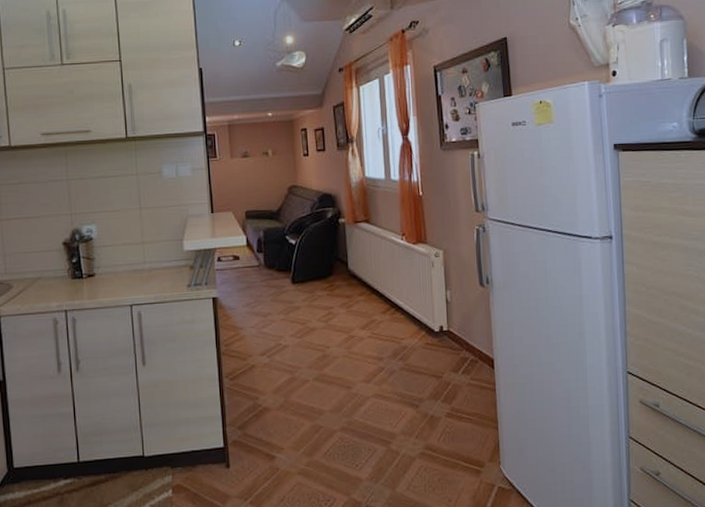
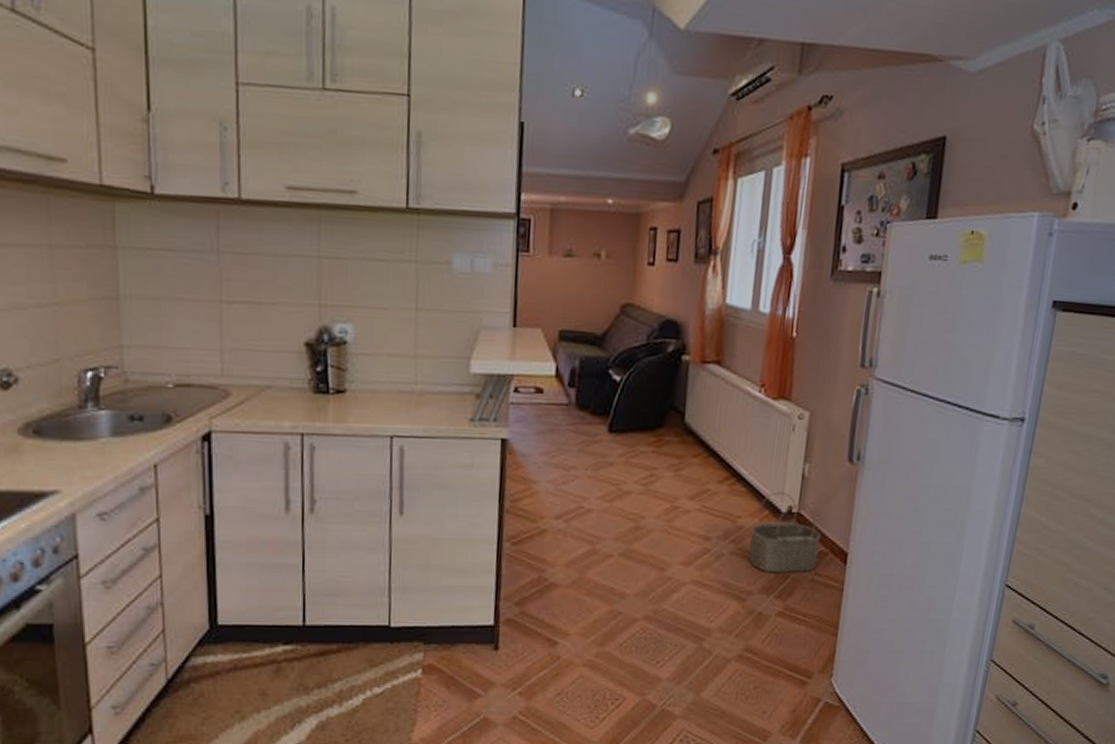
wicker basket: none [413,315,470,382] -> present [749,492,821,573]

